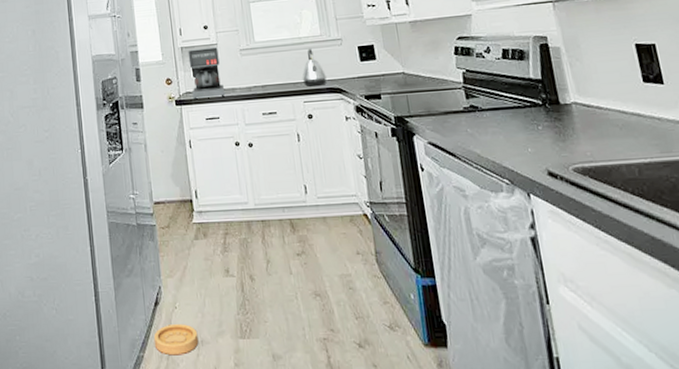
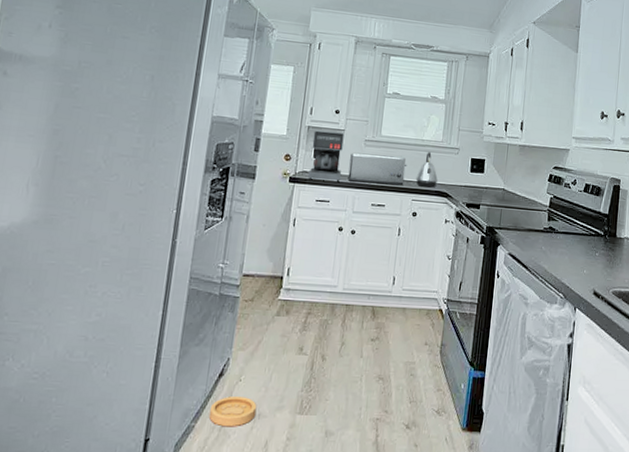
toaster: none [228,58,291,95] -> present [348,152,407,186]

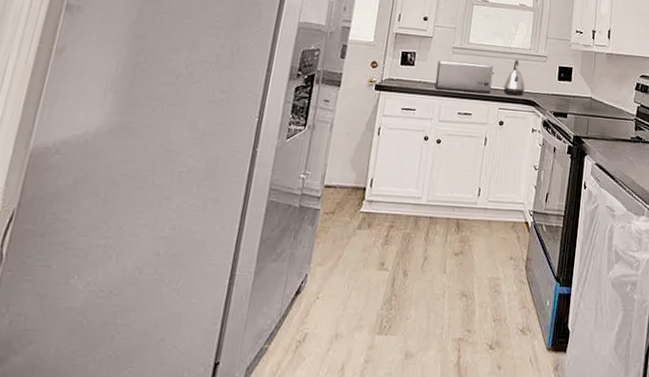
pet bowl: present [208,396,257,427] -> none [283,316,335,349]
coffee maker: present [308,130,345,183] -> none [394,37,432,91]

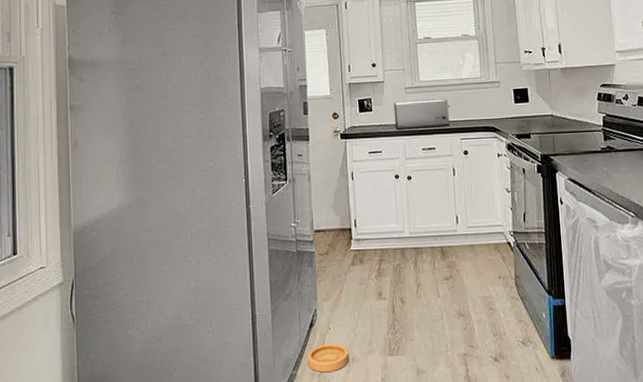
pet bowl: none [283,316,335,349] -> present [307,344,350,373]
kettle: present [503,59,526,96] -> none [461,89,484,125]

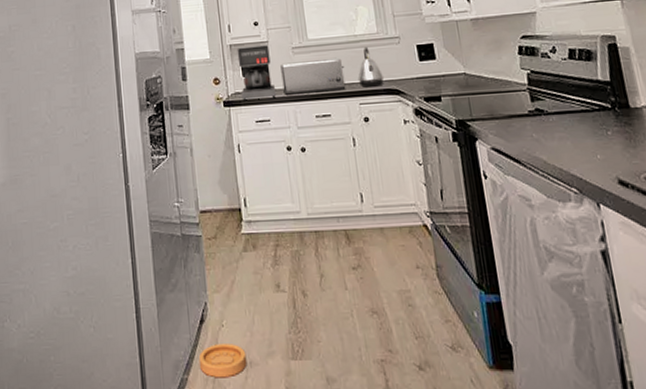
coffee maker: none [355,84,389,134] -> present [237,44,277,101]
kettle: none [461,89,484,125] -> present [357,46,385,88]

